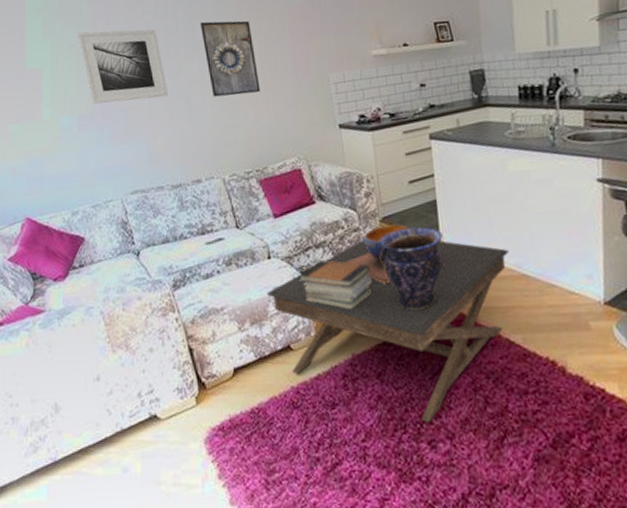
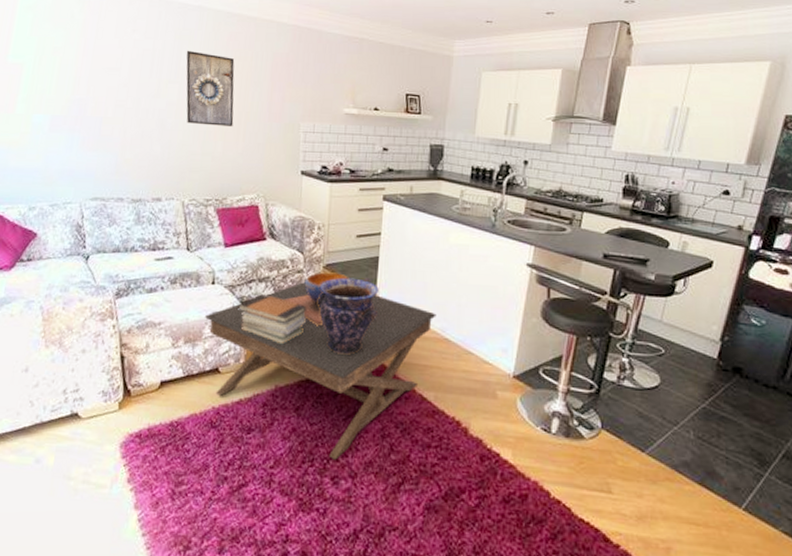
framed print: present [76,29,169,104] -> none [64,36,145,114]

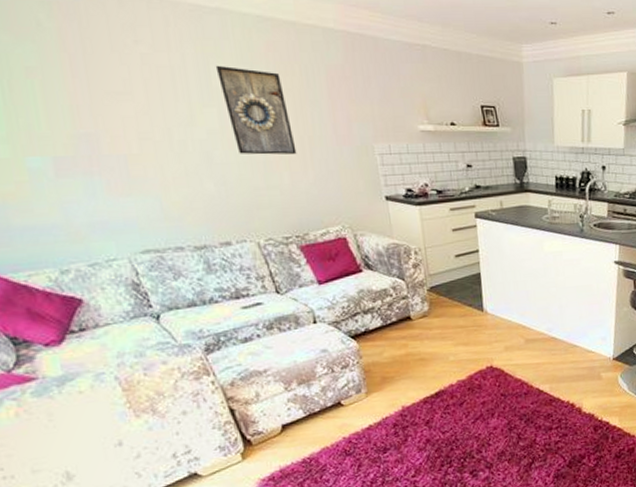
coffee table: present [205,282,436,460] -> none [314,307,542,458]
book stack: present [238,294,307,345] -> none [347,325,420,369]
decorative bowl: present [285,272,348,326] -> none [395,294,454,347]
vase: present [318,277,379,355] -> none [427,296,489,368]

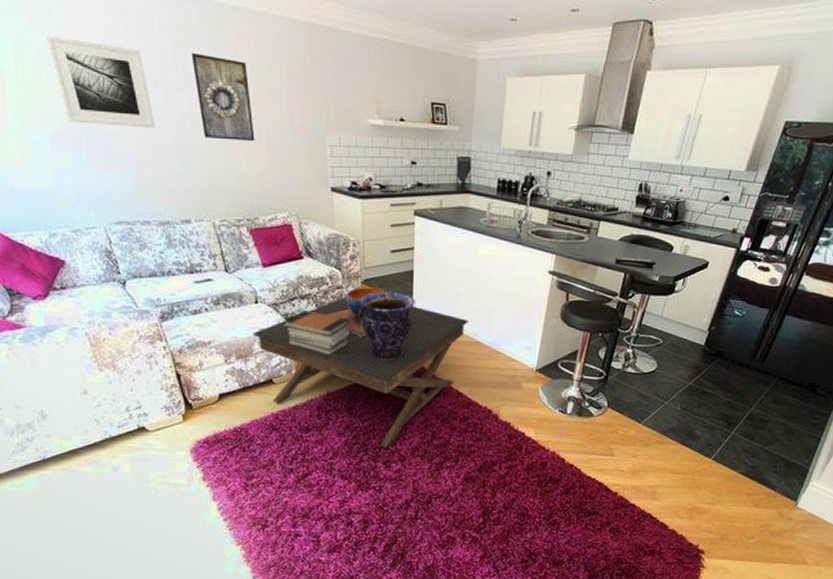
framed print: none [36,51,181,148] -> present [44,34,156,129]
coffee table: none [314,307,542,458] -> present [253,297,468,448]
book stack: none [347,325,420,369] -> present [283,310,349,355]
decorative bowl: none [395,294,454,347] -> present [328,287,386,337]
vase: none [427,296,489,368] -> present [359,291,416,361]

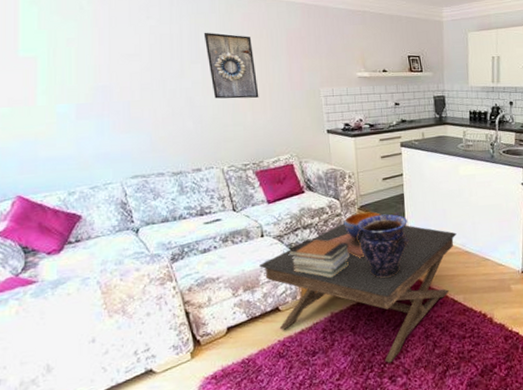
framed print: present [44,34,156,129] -> none [76,27,171,95]

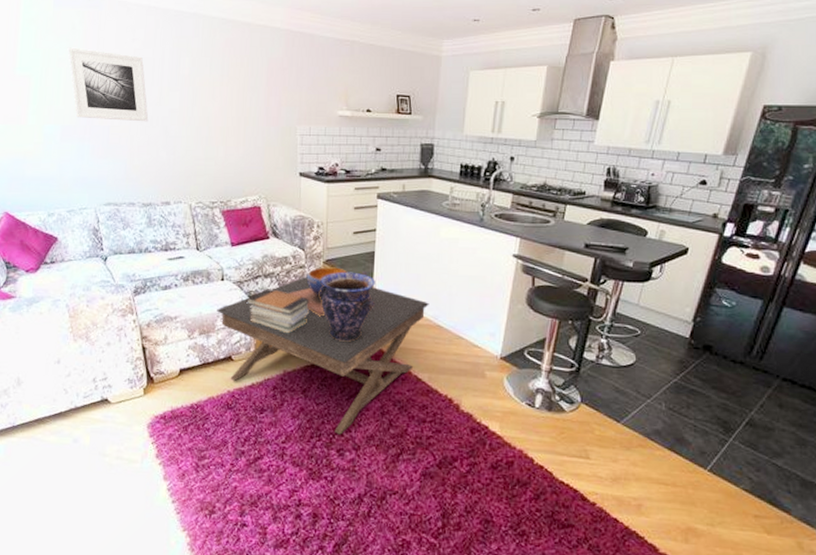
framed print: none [76,27,171,95] -> present [67,47,149,122]
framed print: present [203,32,259,99] -> none [184,57,234,131]

